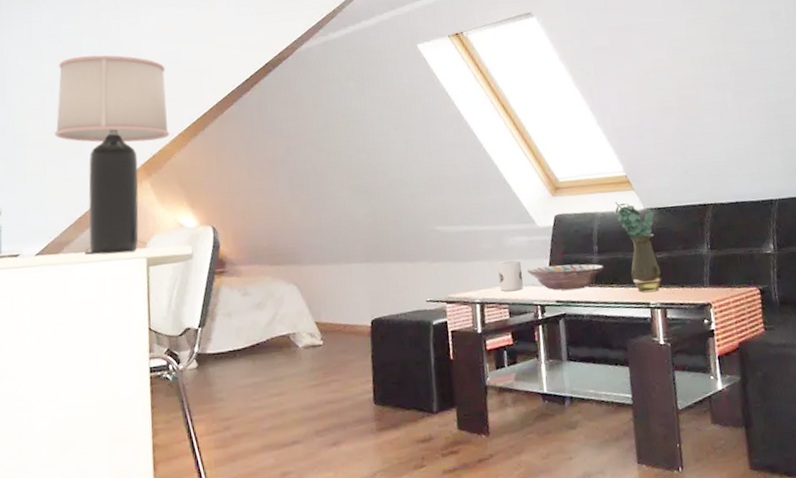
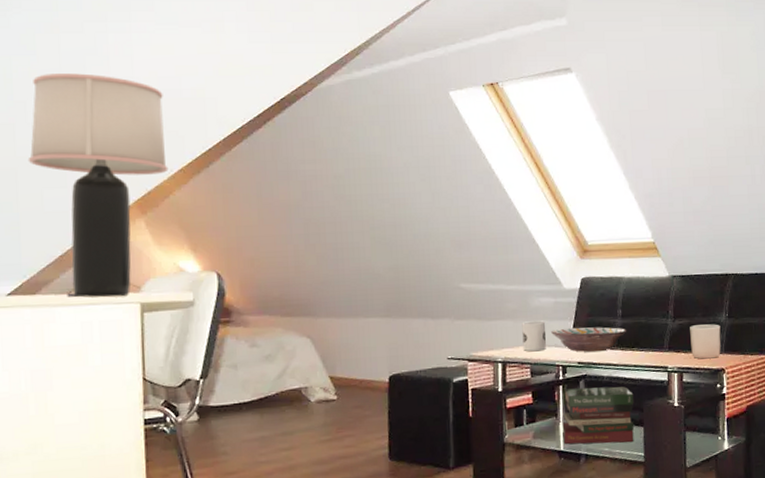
books: none [543,325,620,386] -> present [562,386,635,444]
vase: present [615,202,663,293] -> none [641,268,682,357]
mug: none [670,256,706,294] -> present [690,324,722,359]

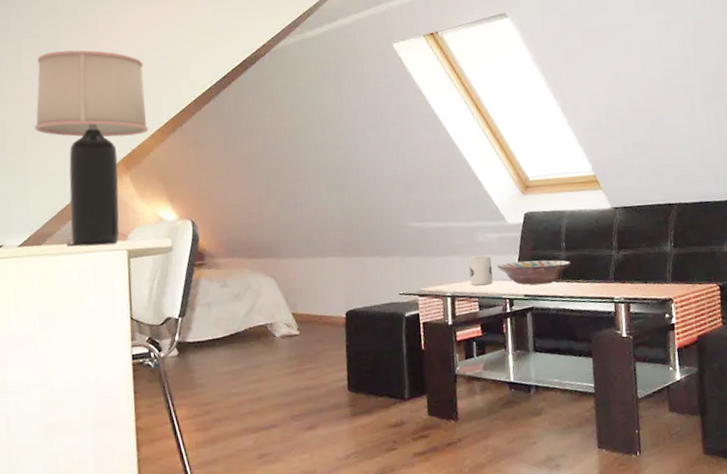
books: present [562,386,635,444] -> none [511,318,584,376]
mug: present [690,324,722,359] -> none [635,254,668,289]

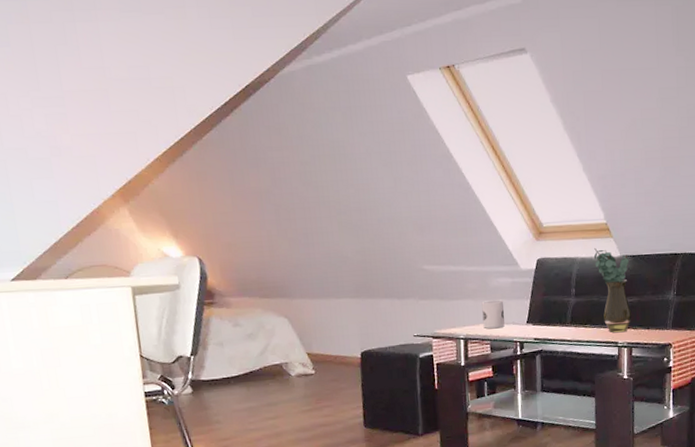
table lamp: present [34,50,149,247] -> none [10,64,145,283]
decorative bowl: present [496,260,572,285] -> none [508,305,580,329]
vase: none [583,201,628,288] -> present [593,248,632,333]

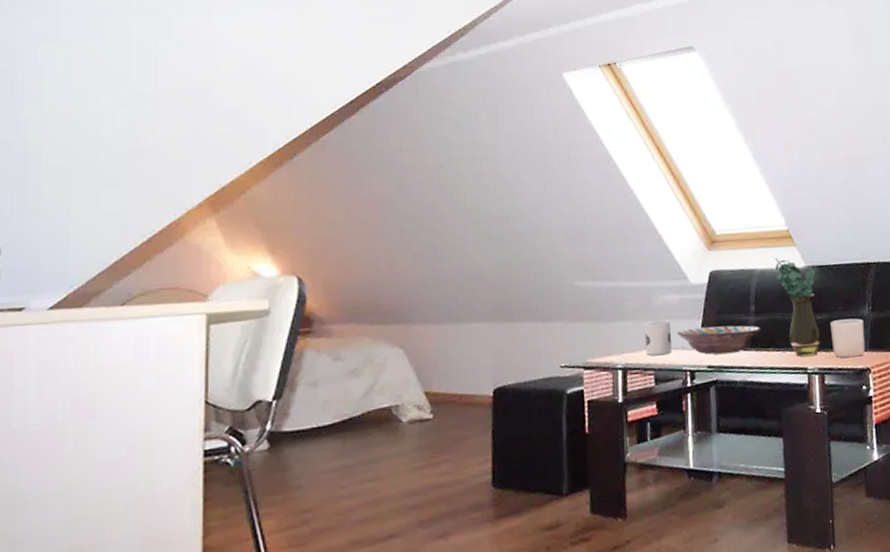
decorative bowl: none [508,305,580,329] -> present [676,325,762,355]
mug: none [639,301,669,335] -> present [830,318,866,358]

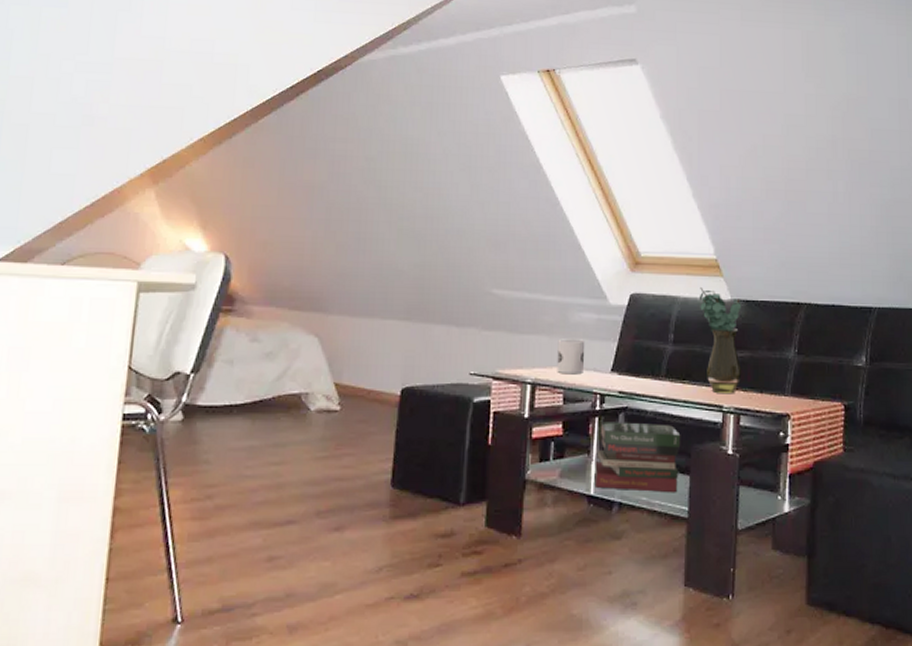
decorative bowl: present [676,325,762,355] -> none [590,350,679,382]
books: none [691,392,773,461] -> present [594,422,681,493]
mug: present [830,318,866,358] -> none [752,359,788,401]

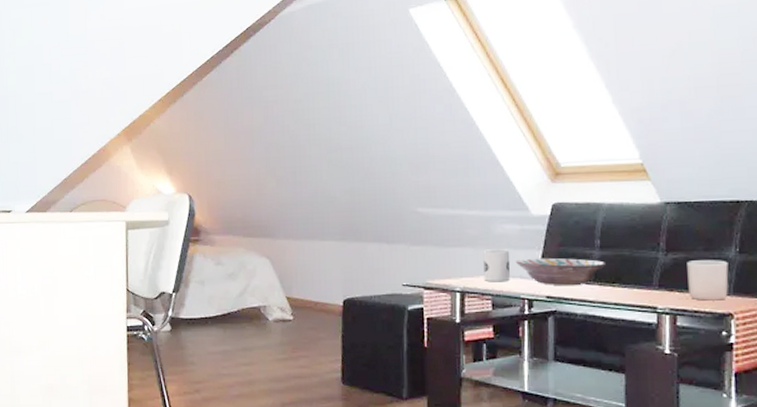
decorative bowl: none [590,350,679,382] -> present [515,257,607,286]
books: present [594,422,681,493] -> none [527,324,614,391]
vase: present [699,288,742,394] -> none [625,193,677,296]
mug: none [752,359,788,401] -> present [687,260,729,301]

